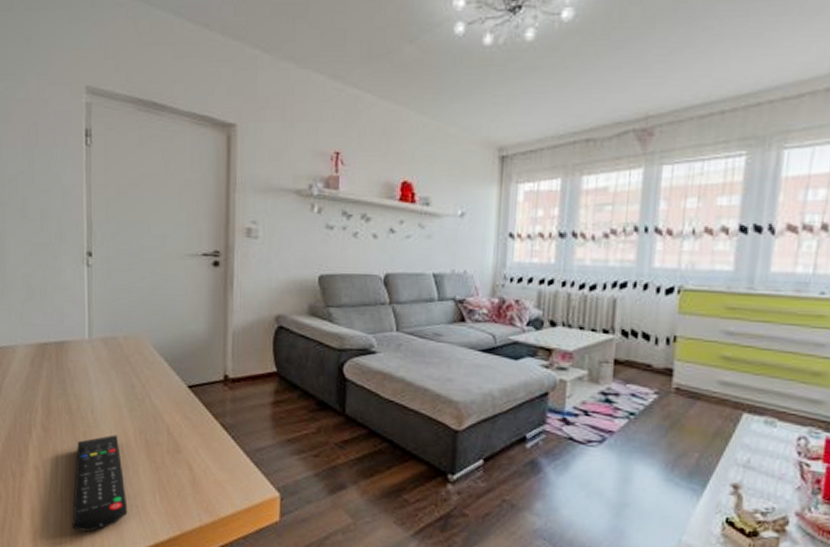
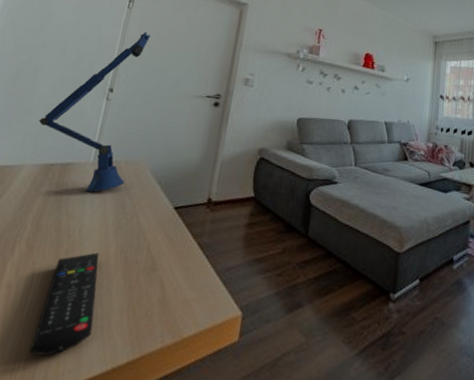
desk lamp: none [19,176,128,373] -> present [38,32,150,193]

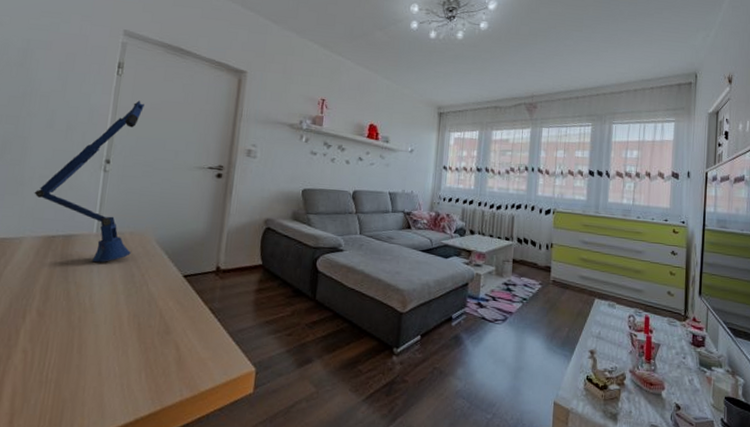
remote control: present [29,252,99,356] -> none [53,318,113,411]

